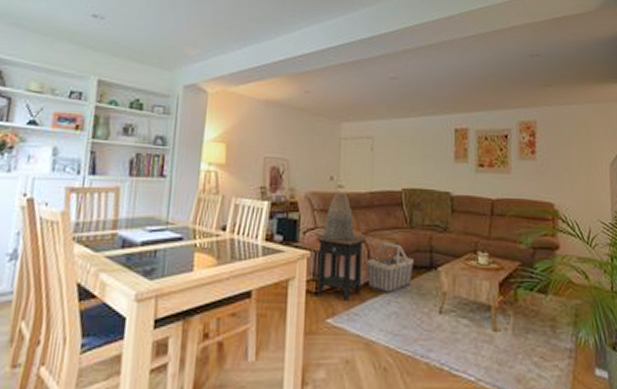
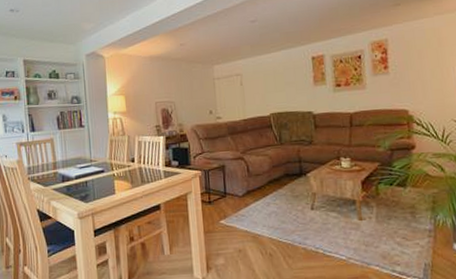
side table: present [316,235,368,301] -> none [204,155,246,206]
decorative urn: present [324,192,355,241] -> none [209,122,235,161]
basket: present [367,243,414,294] -> none [247,158,286,198]

